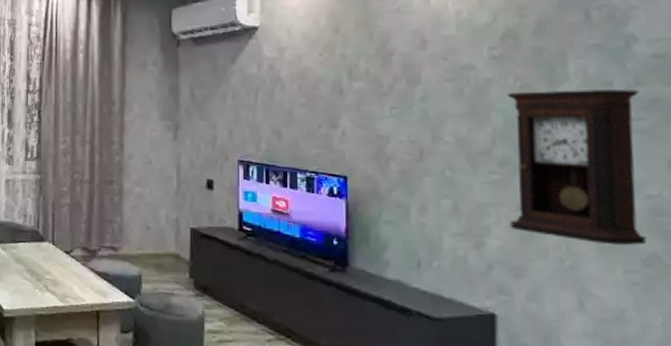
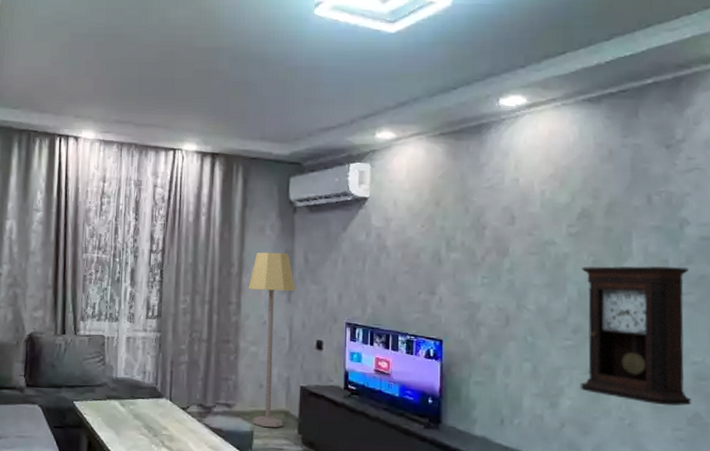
lamp: none [131,88,182,271] -> present [248,252,296,427]

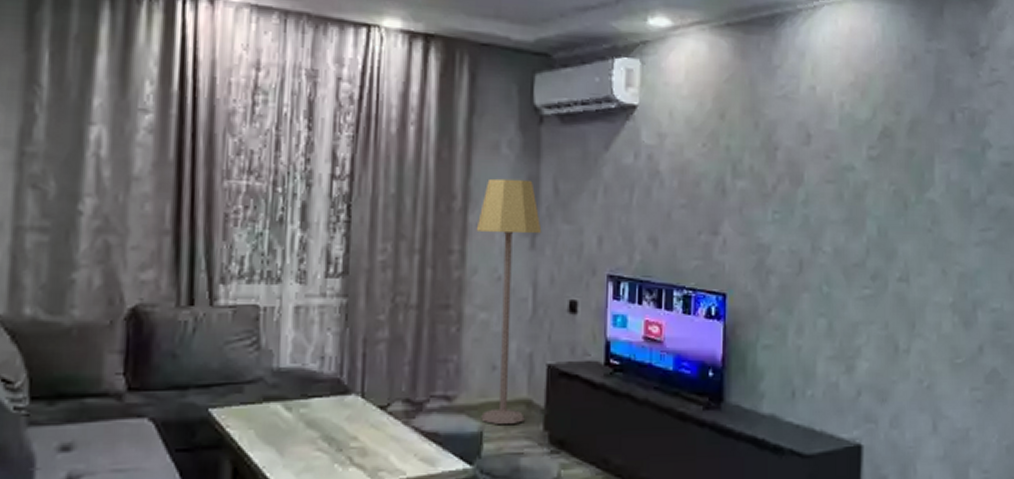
pendulum clock: present [580,266,691,406] -> none [878,197,990,362]

